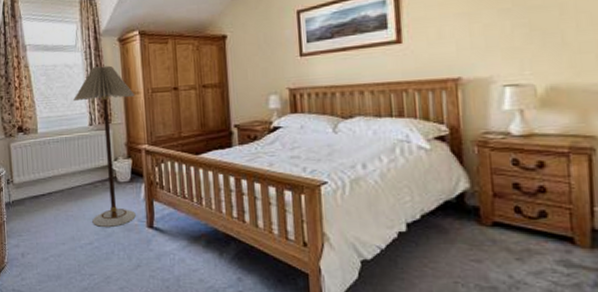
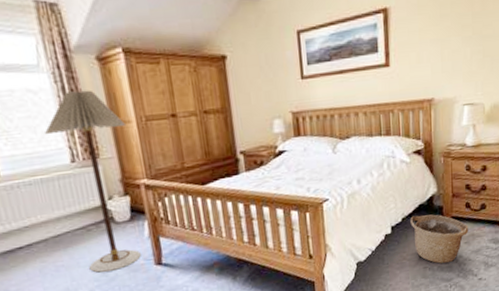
basket: none [432,214,521,281] -> present [410,214,469,264]

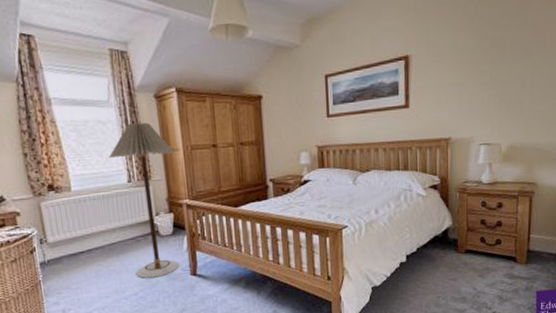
basket: present [410,214,469,264] -> none [425,246,483,294]

